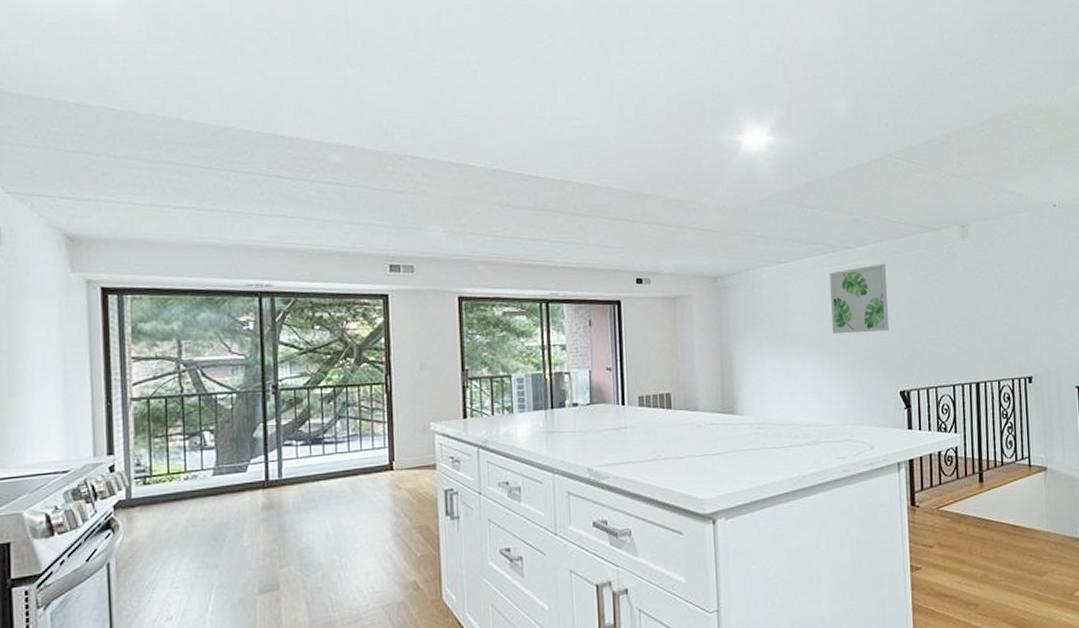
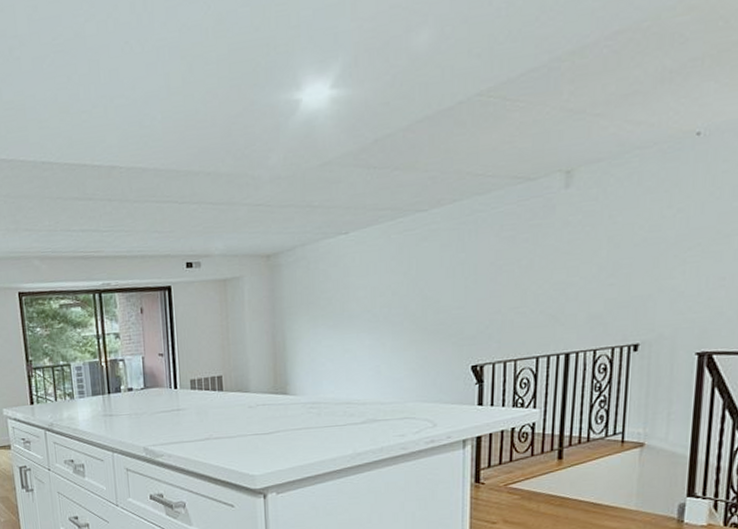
wall art: present [830,263,890,335] -> none [396,225,465,308]

